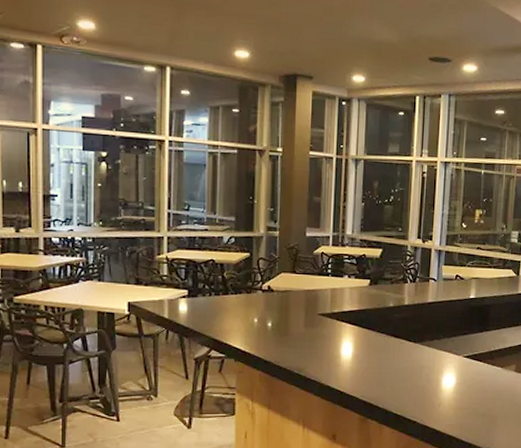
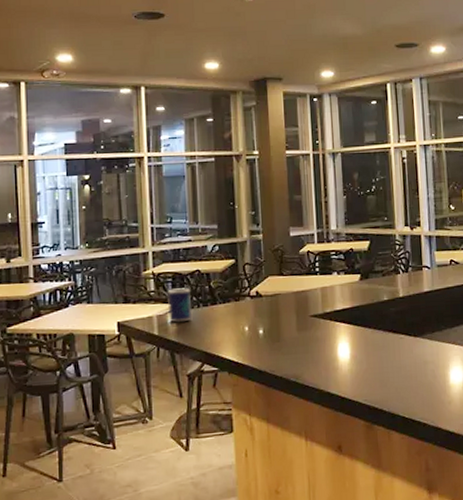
mug: none [179,275,203,309] -> present [166,288,191,323]

